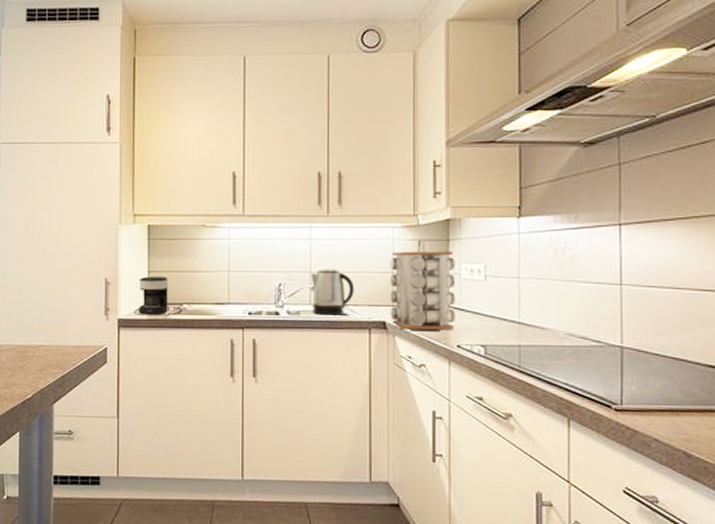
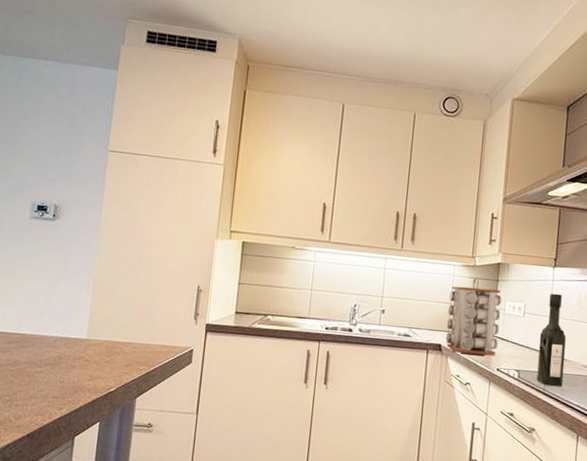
coffee maker: present [134,276,181,316] -> none [221,287,266,325]
kettle: present [312,269,355,315] -> none [381,295,419,336]
bottle: none [508,249,544,362] -> present [536,293,566,387]

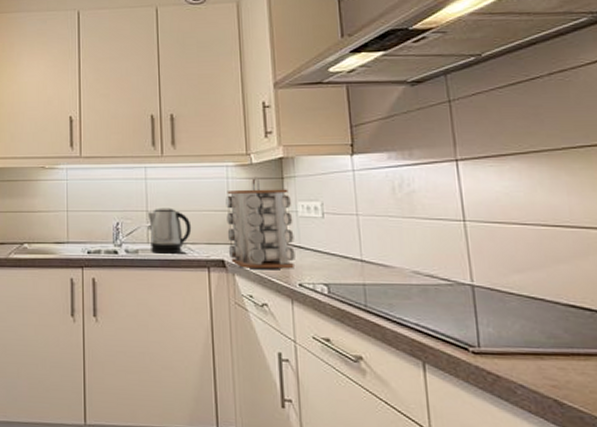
kettle: none [381,295,419,336] -> present [148,208,192,254]
bottle: present [536,293,566,387] -> none [348,186,390,302]

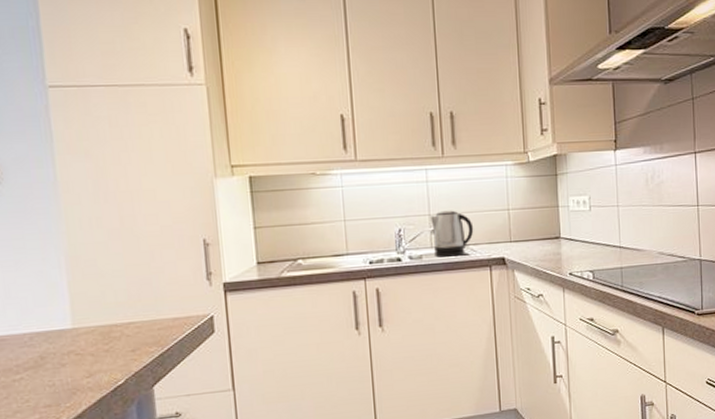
spice rack: present [226,176,295,270] -> none [505,174,567,264]

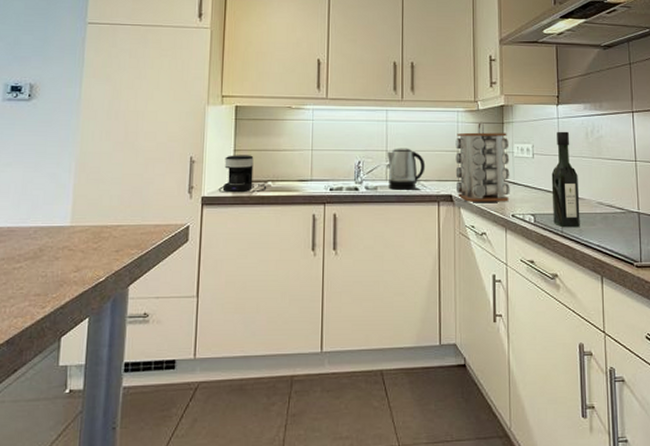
coffee maker: none [241,232,296,277] -> present [218,155,266,193]
spice rack: none [505,174,567,264] -> present [455,121,510,203]
bottle: none [610,179,641,282] -> present [551,131,580,228]

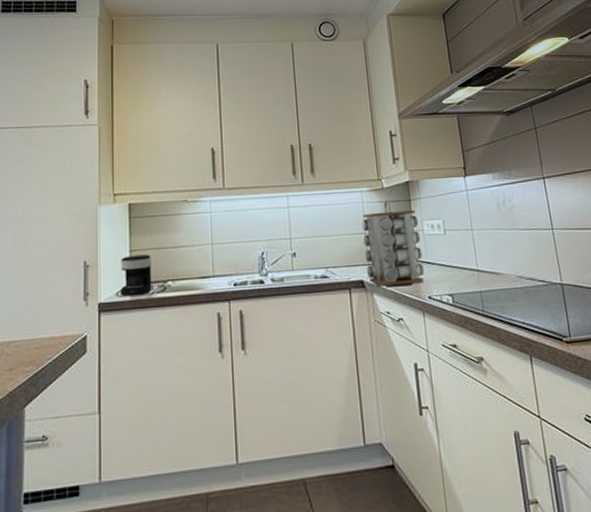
kettle: present [388,148,425,190] -> none [292,234,333,280]
bottle: present [551,131,580,228] -> none [465,203,502,307]

